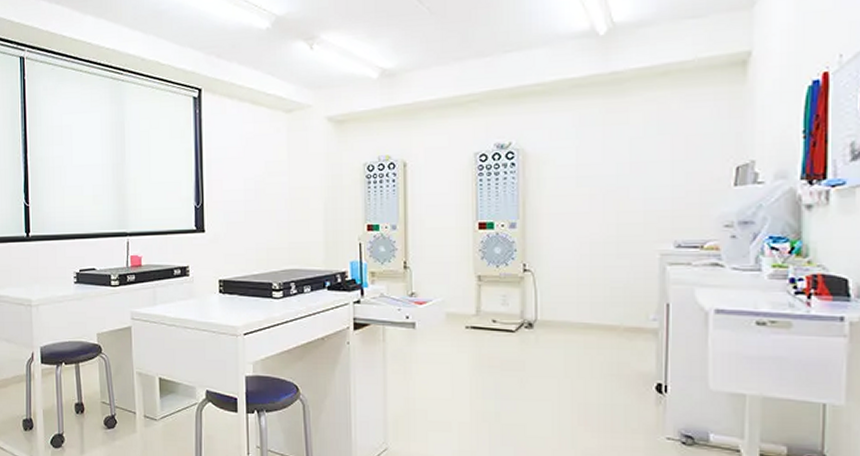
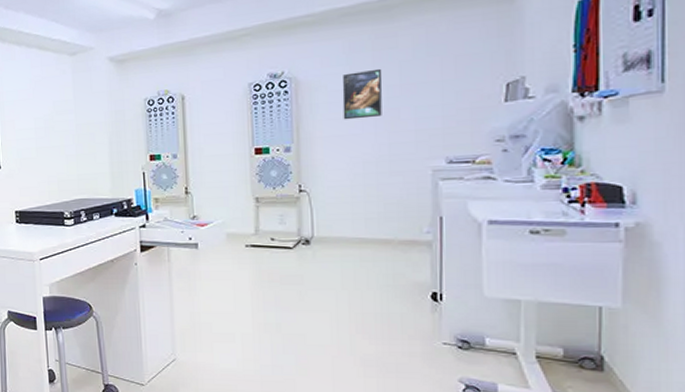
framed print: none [571,144,612,197] -> present [342,68,383,120]

